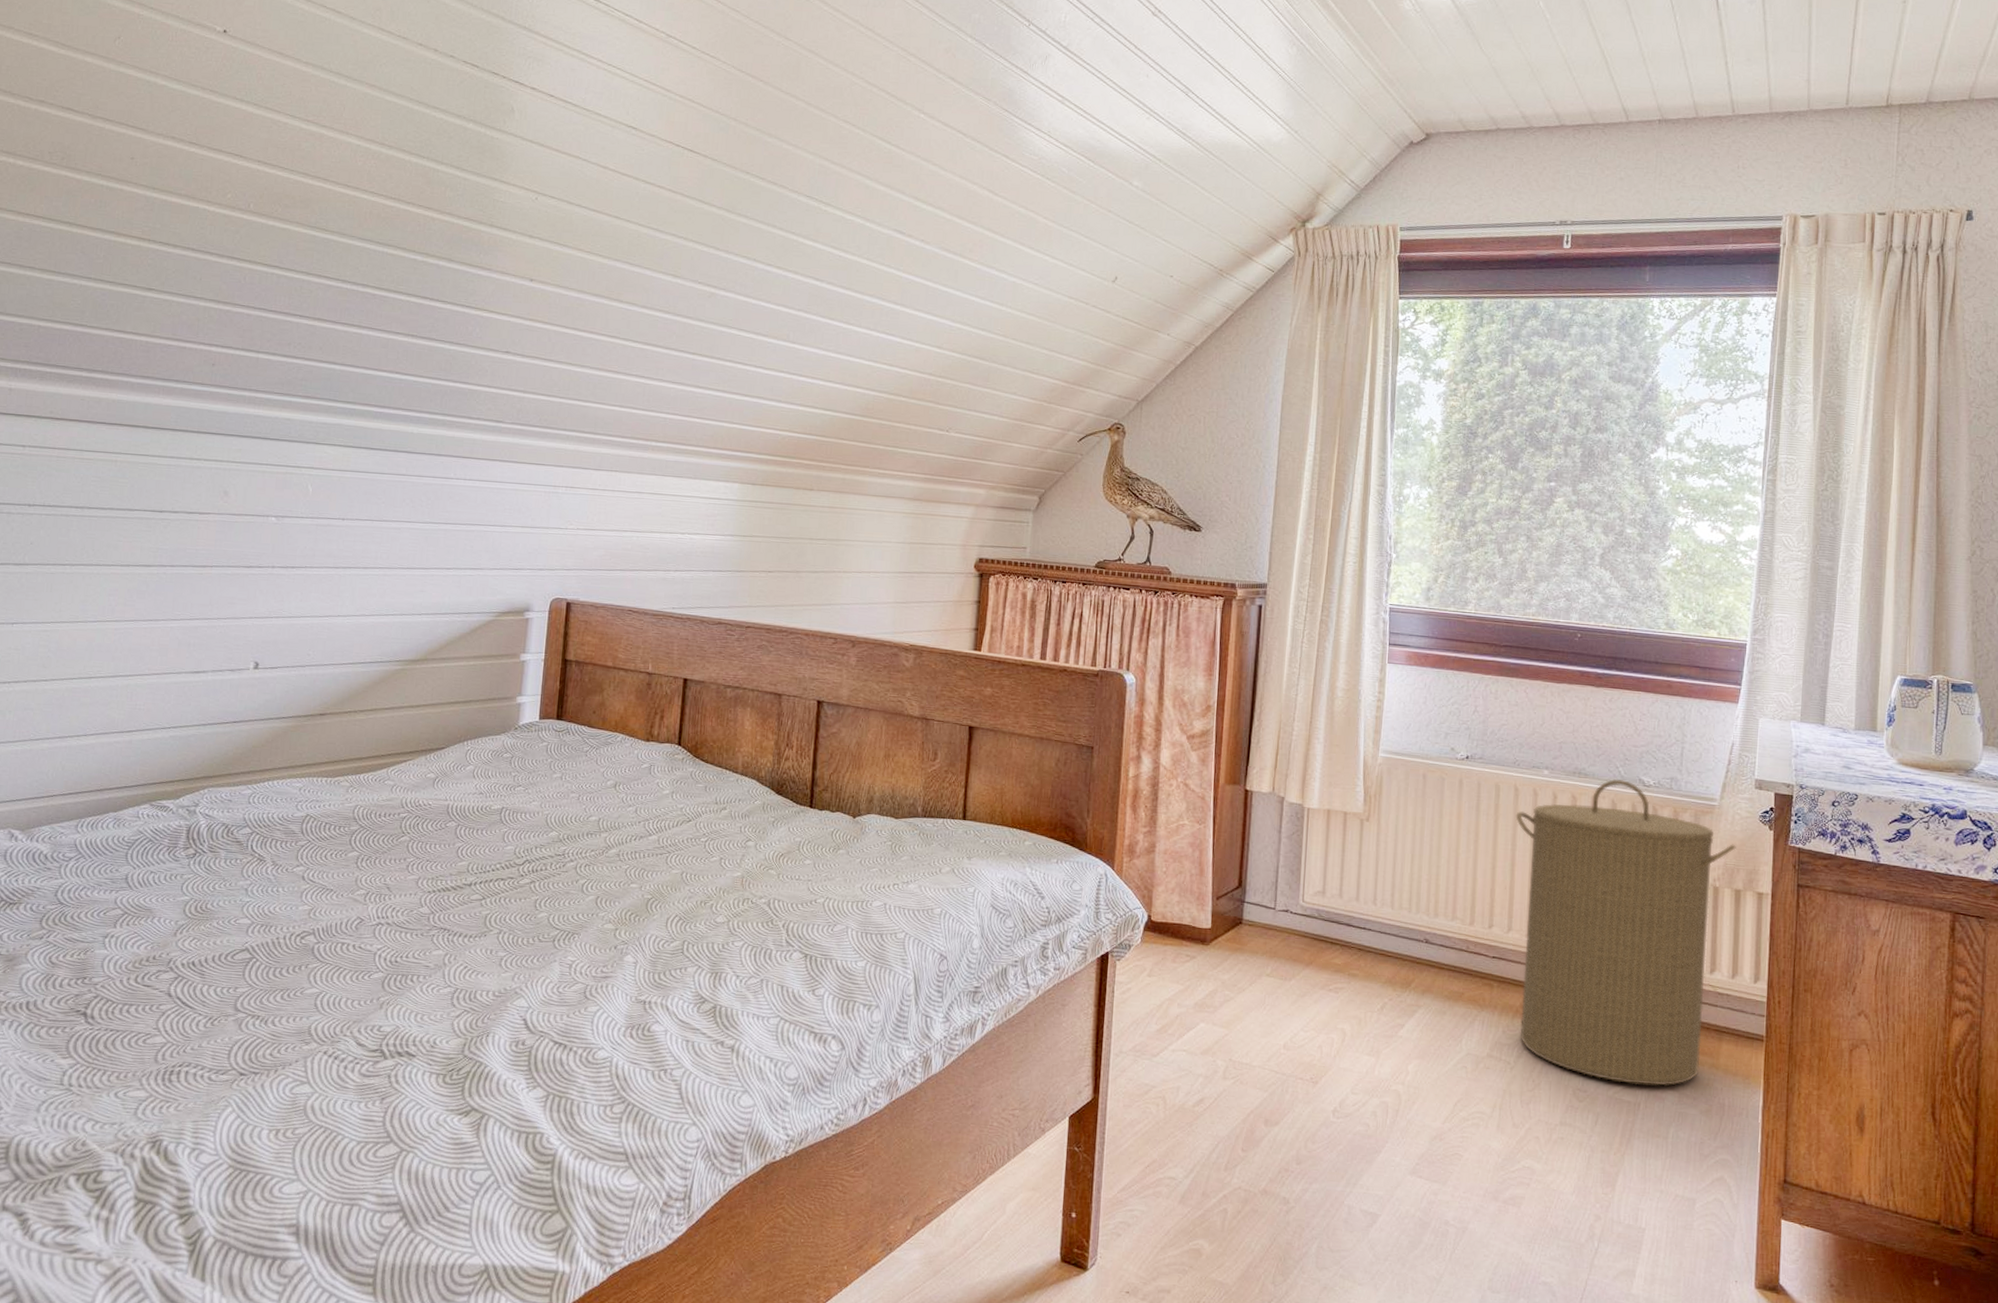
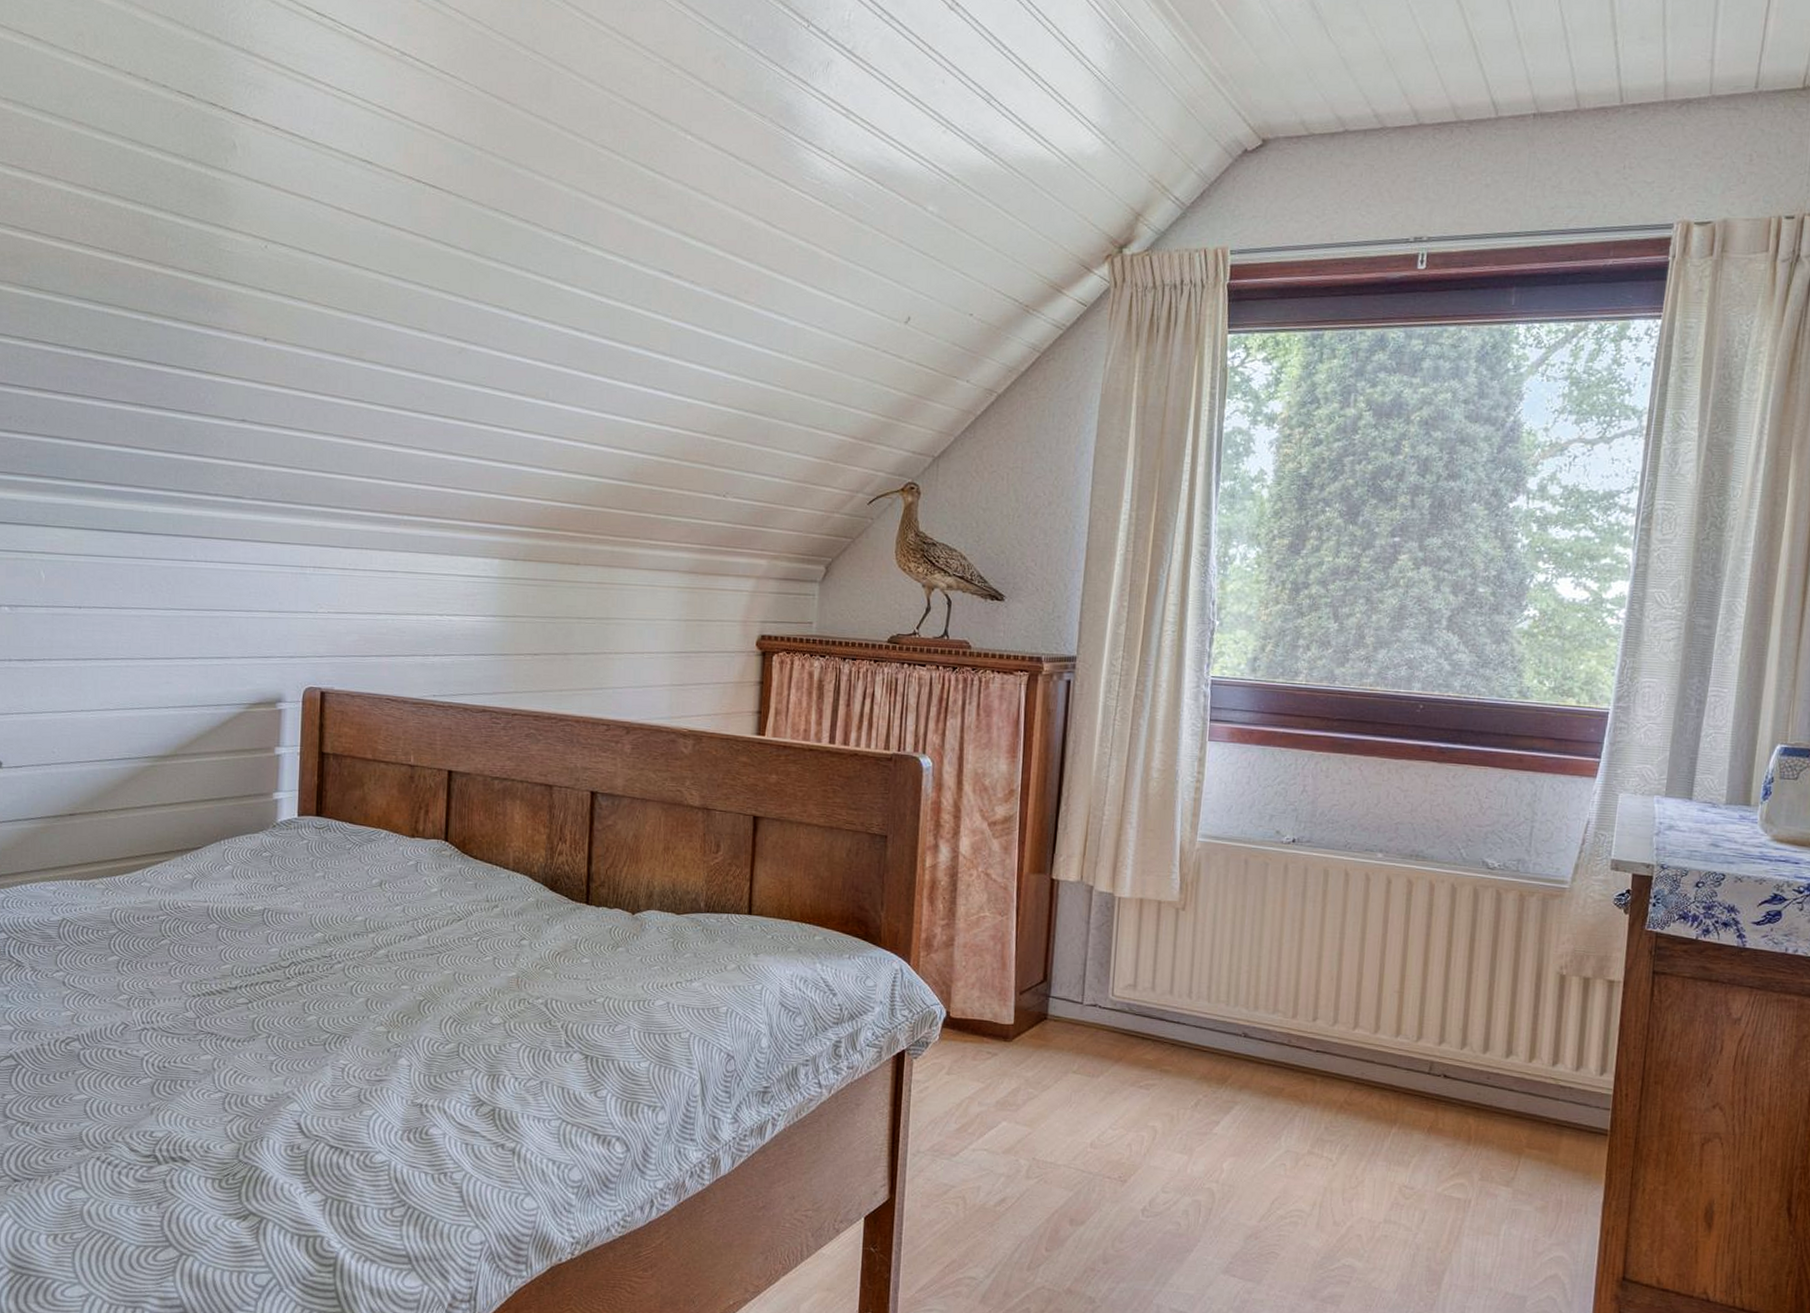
laundry hamper: present [1515,778,1736,1086] -> none [1343,861,1587,1183]

